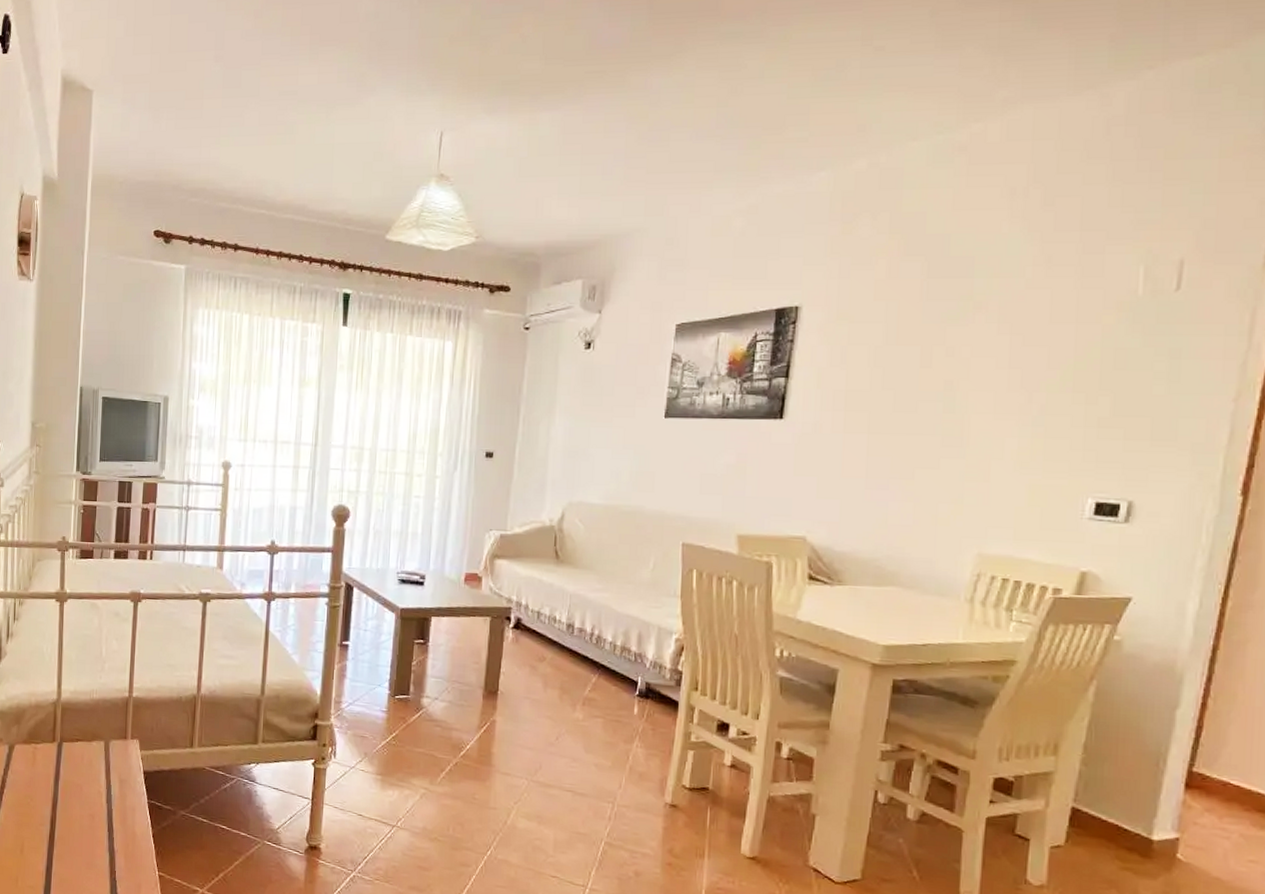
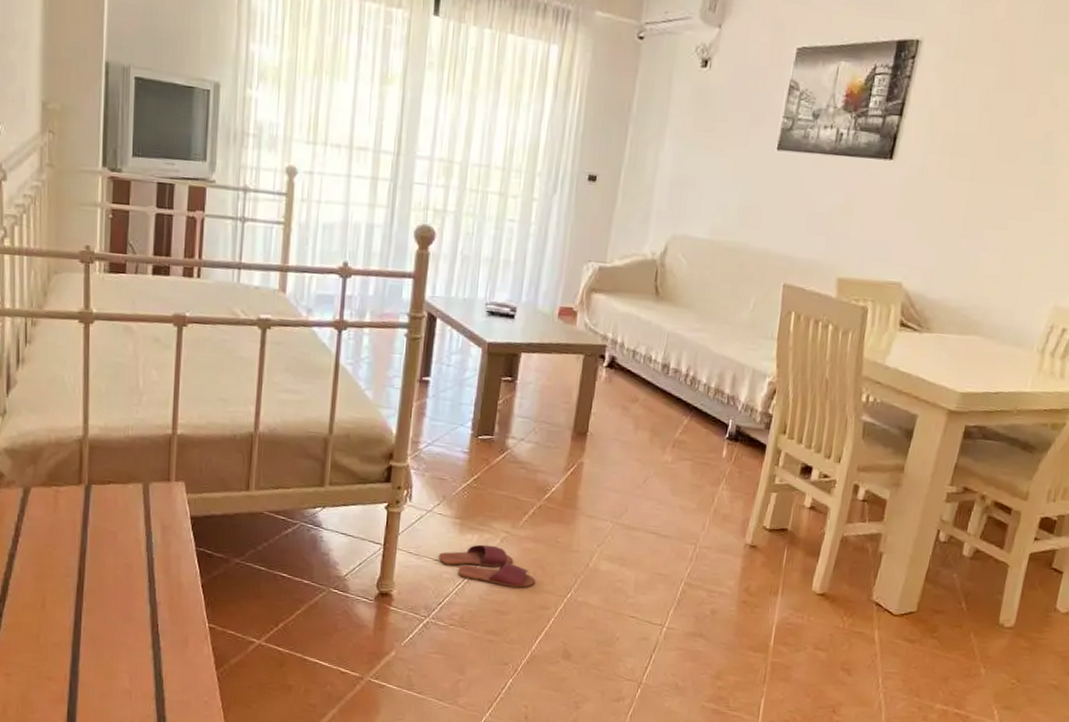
slippers: none [363,800,456,844] -> present [439,544,536,588]

